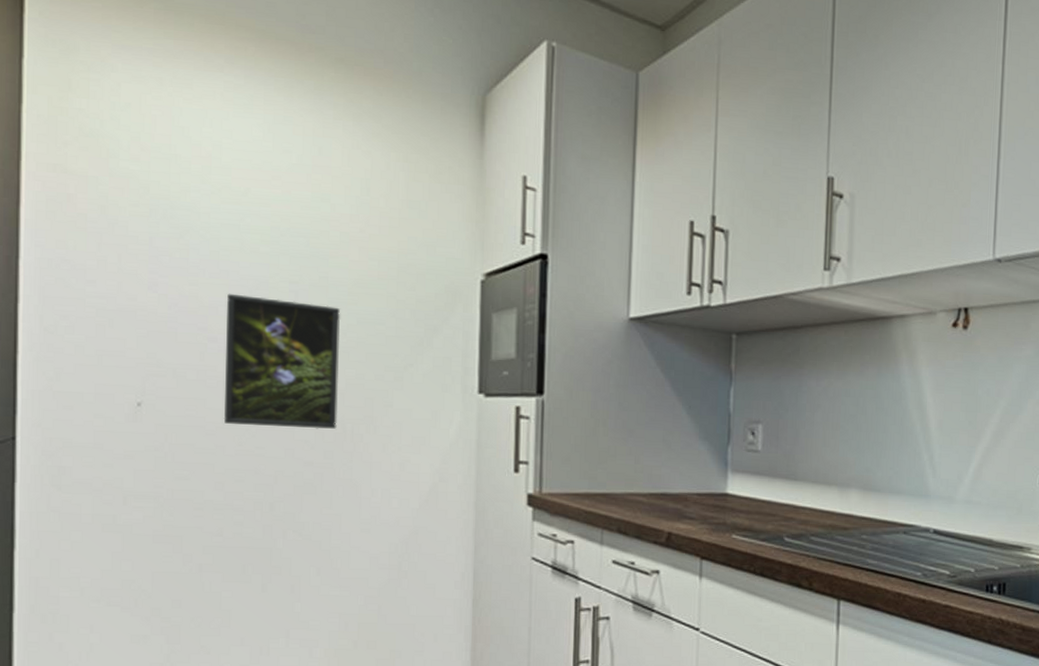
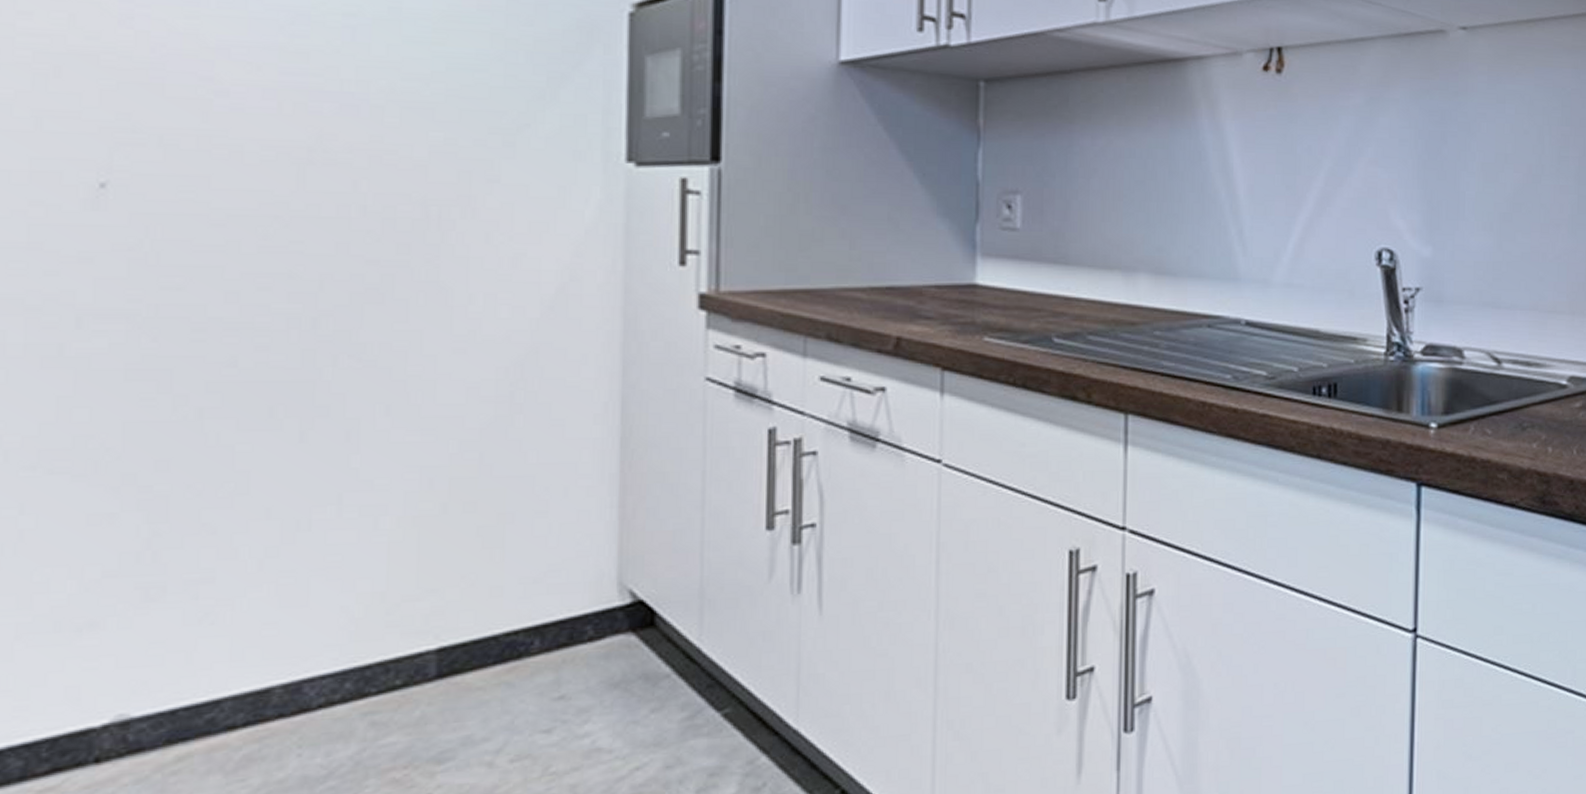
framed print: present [223,293,341,429] -> none [239,30,422,215]

